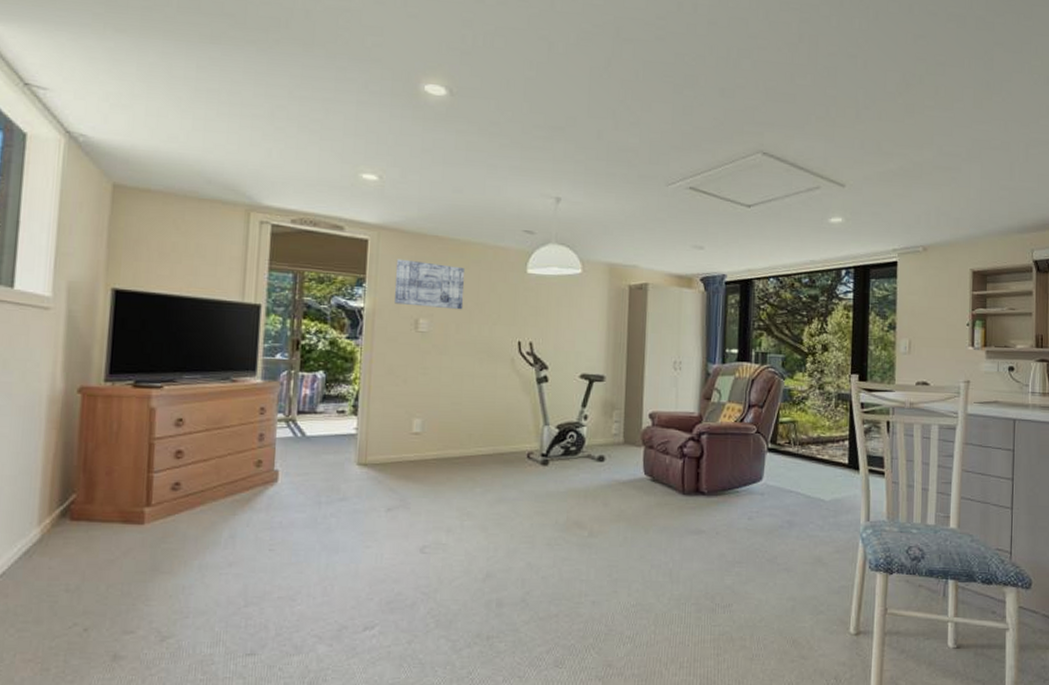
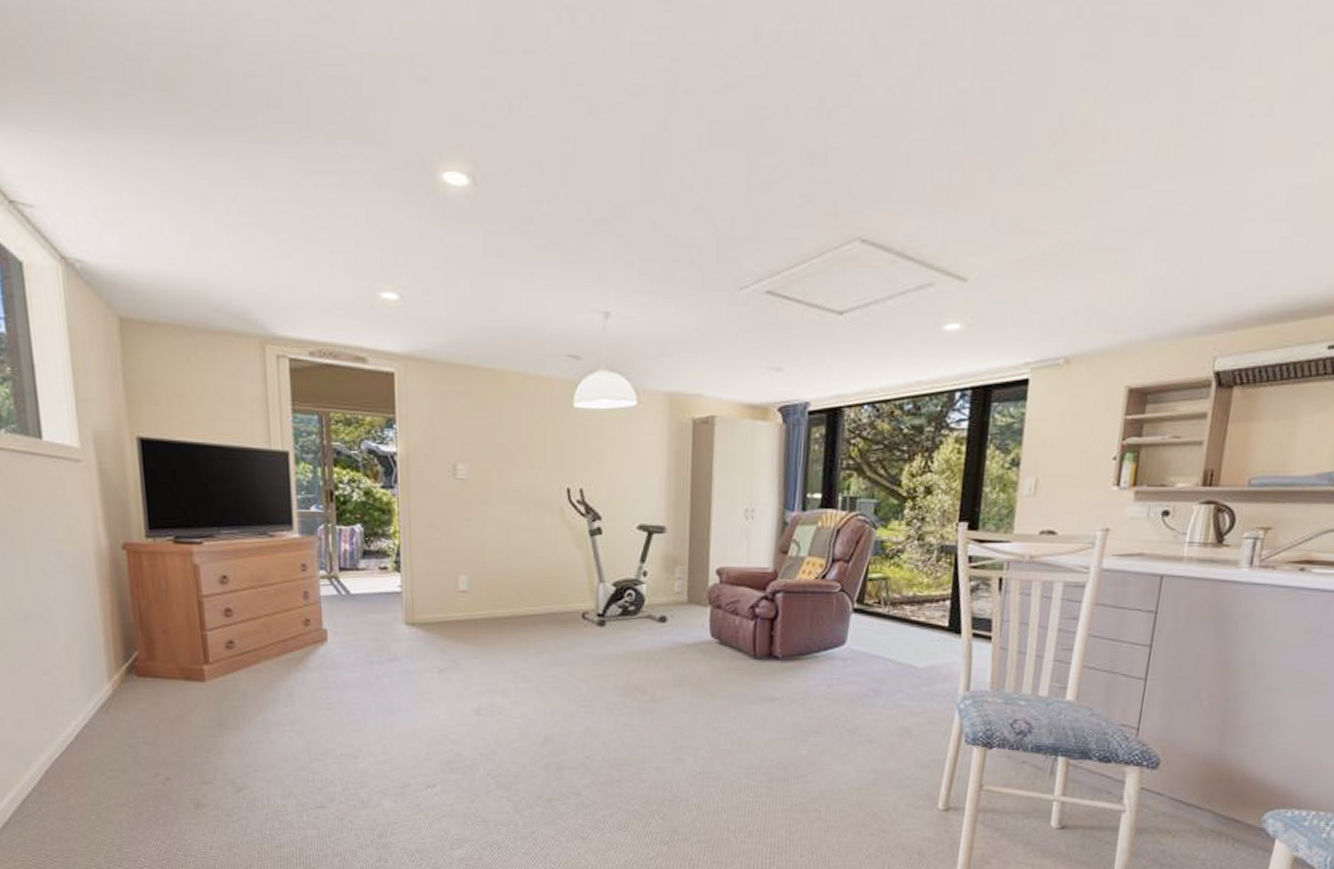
wall art: present [394,259,465,310] -> none [427,395,504,453]

